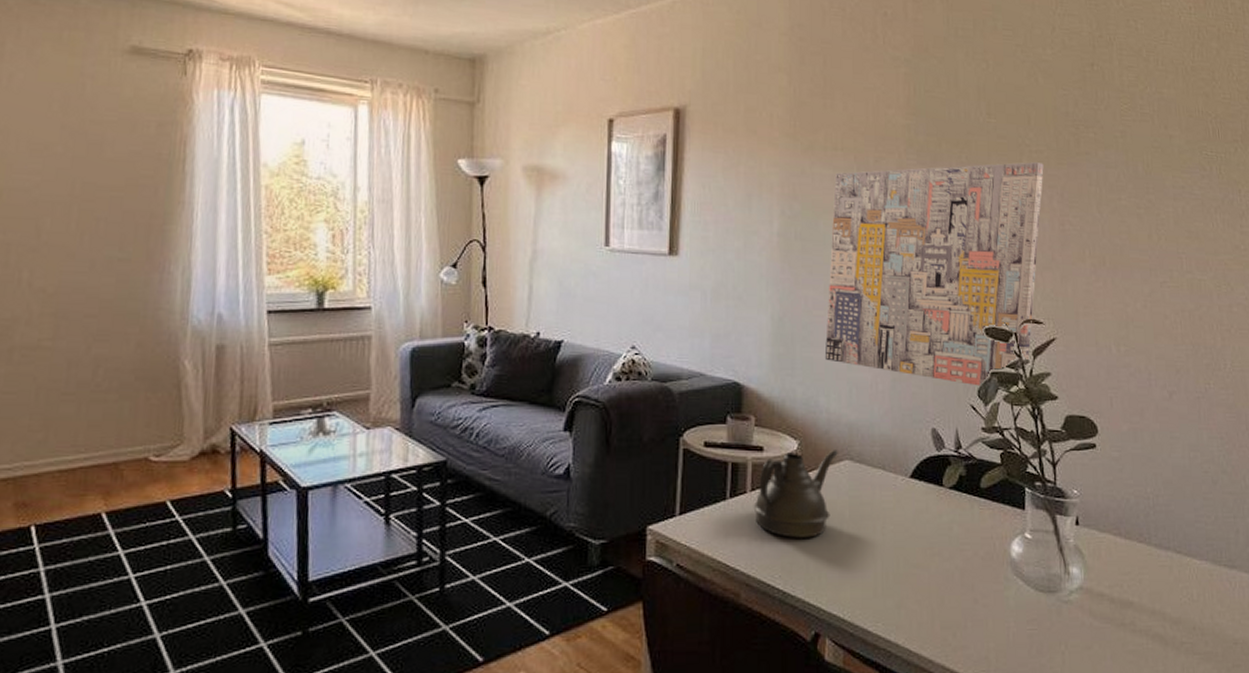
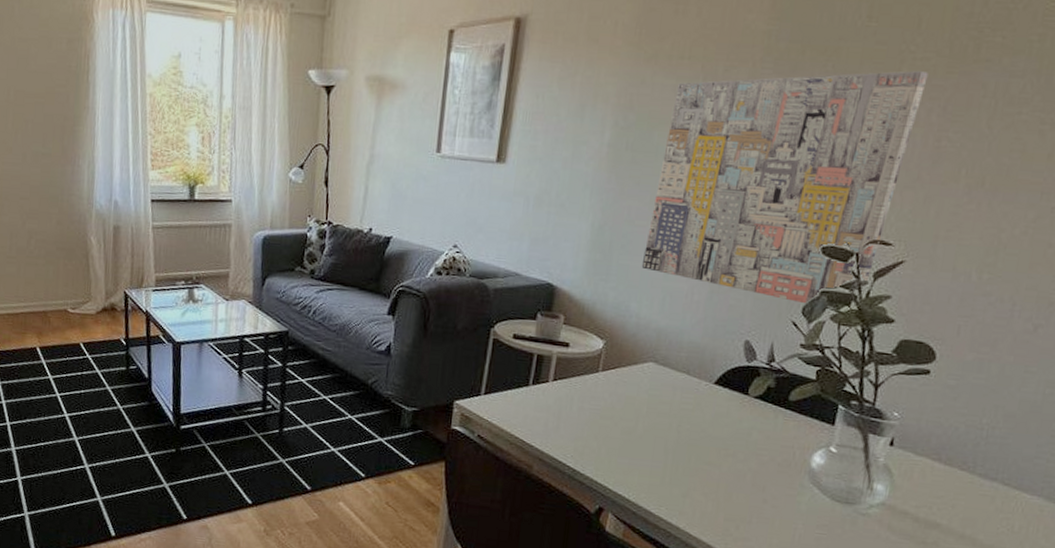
teapot: present [753,450,838,538] -> none [553,350,643,427]

